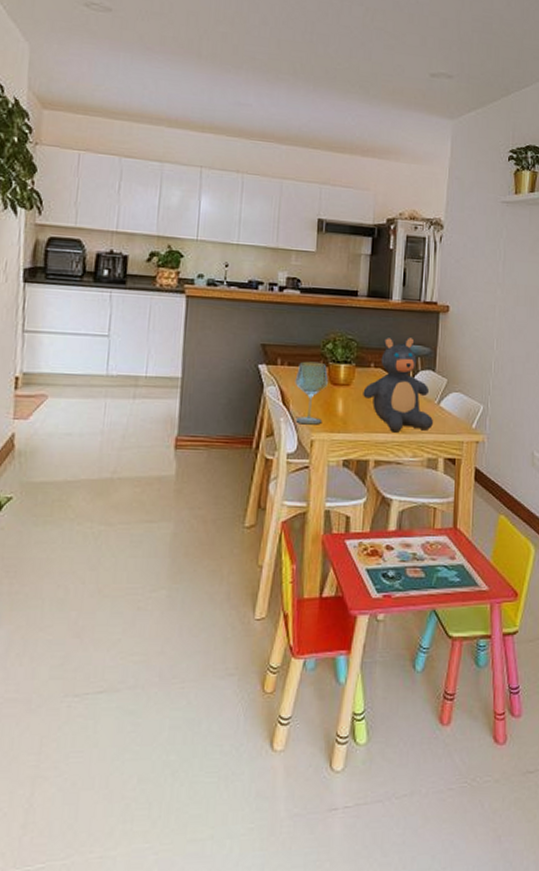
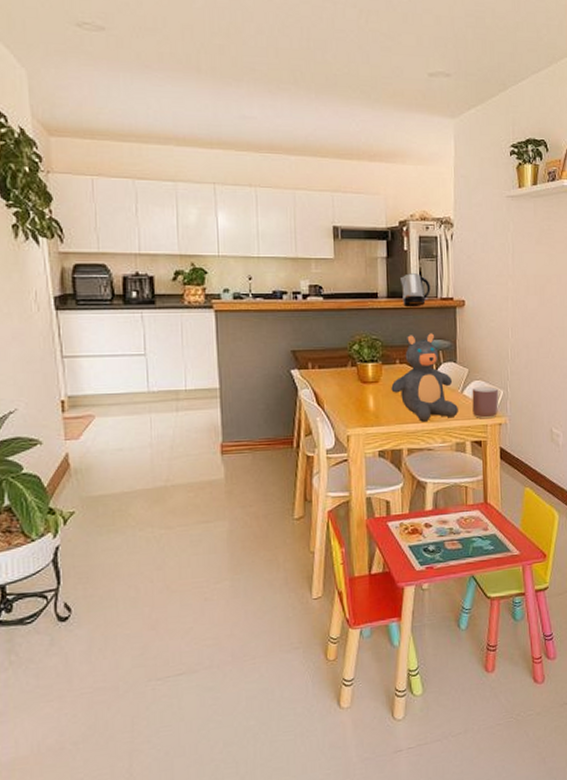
wine glass: present [294,361,329,425] -> none [326,363,359,422]
kettle: none [383,273,414,310] -> present [400,273,431,308]
mug: none [448,400,479,436] -> present [472,387,499,419]

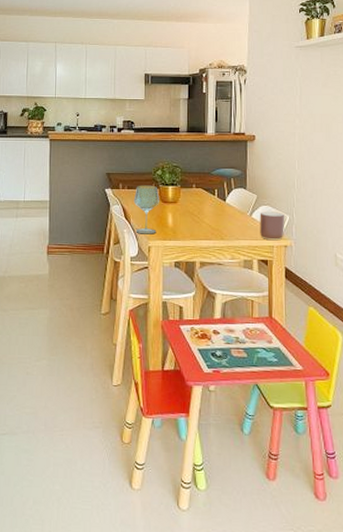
wine glass: none [326,363,359,422] -> present [133,185,160,235]
stuffed animal: present [391,332,458,422] -> none [188,162,247,240]
kettle: present [400,273,431,308] -> none [199,112,225,141]

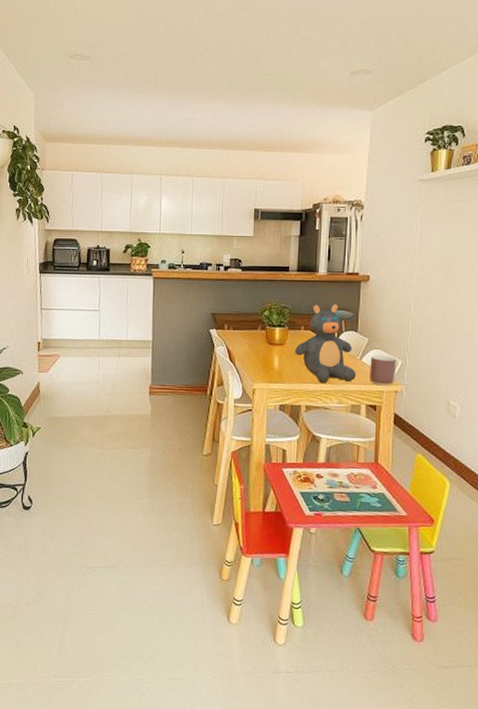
wine glass: present [133,185,160,235] -> none [239,326,267,377]
stuffed animal: none [188,162,247,240] -> present [295,303,356,383]

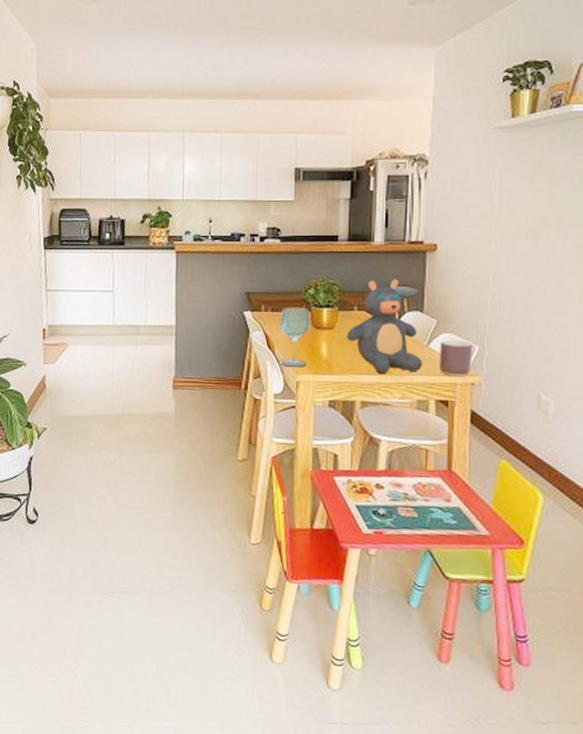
wine glass: none [239,326,267,377] -> present [278,307,312,367]

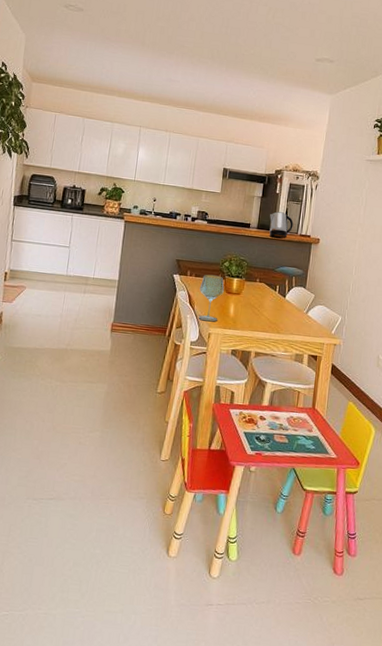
stuffed animal: present [347,278,422,374] -> none [249,260,302,333]
kettle: none [364,215,398,251] -> present [269,211,294,240]
mug: present [439,341,473,377] -> none [313,311,338,339]

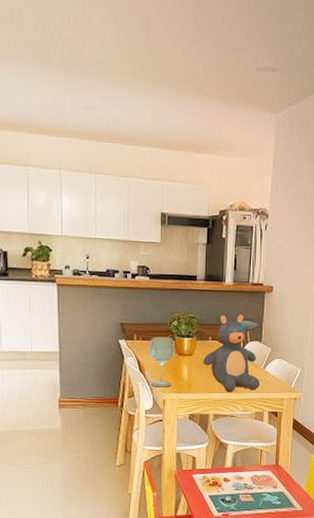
stuffed animal: none [249,260,302,333] -> present [203,313,260,392]
kettle: present [269,211,294,240] -> none [217,259,244,291]

